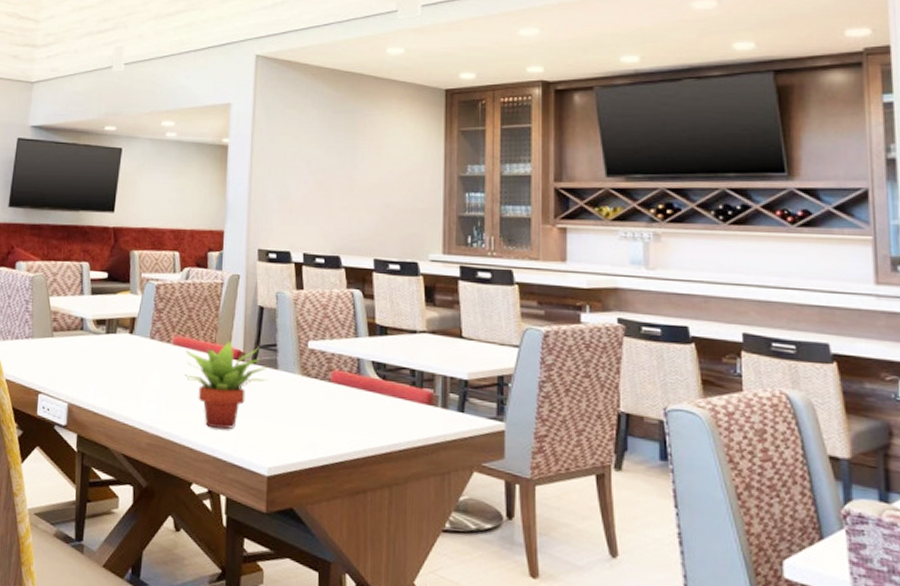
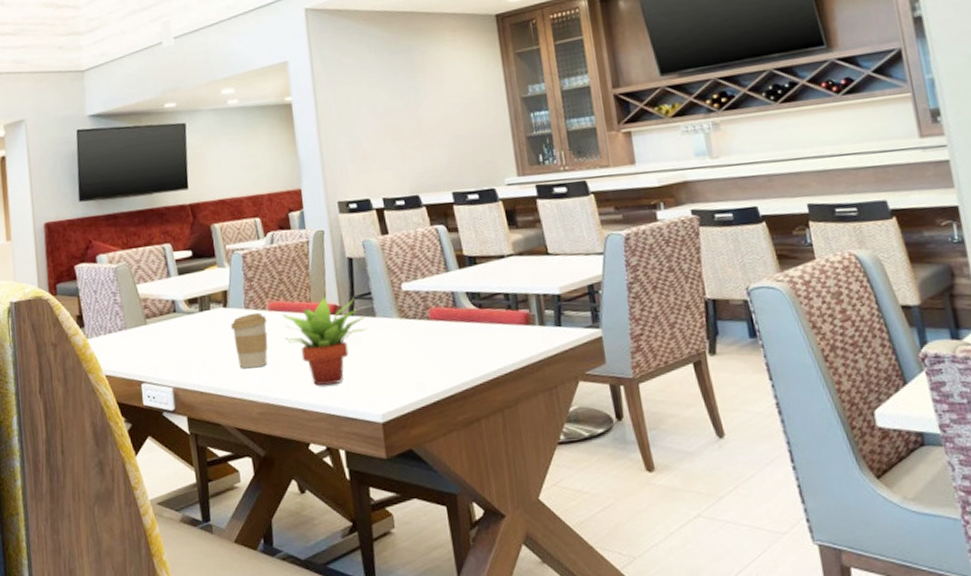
coffee cup: none [134,344,170,398] -> present [231,312,268,369]

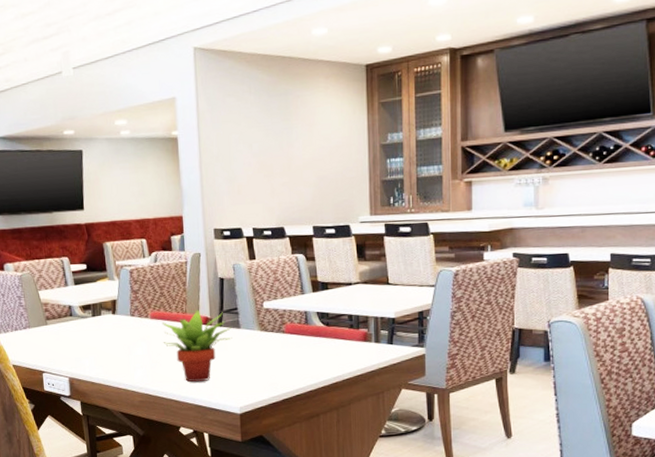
coffee cup: present [231,312,268,369] -> none [118,320,149,365]

